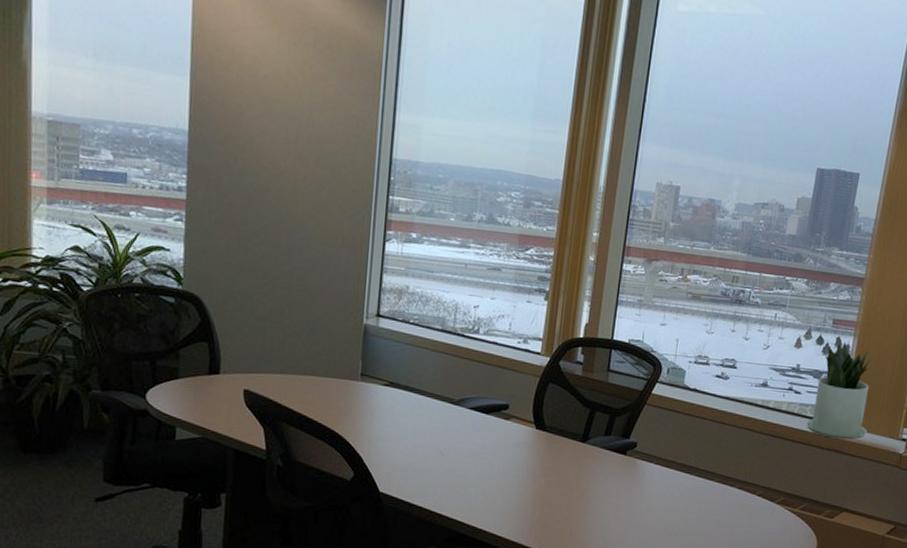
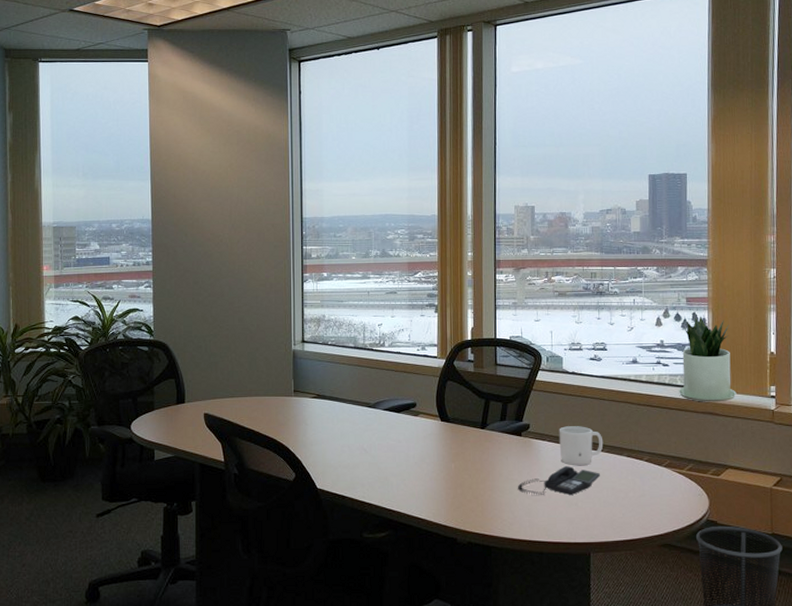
telephone: none [613,493,708,525] -> present [517,466,601,496]
mug: none [666,449,716,494] -> present [559,426,604,466]

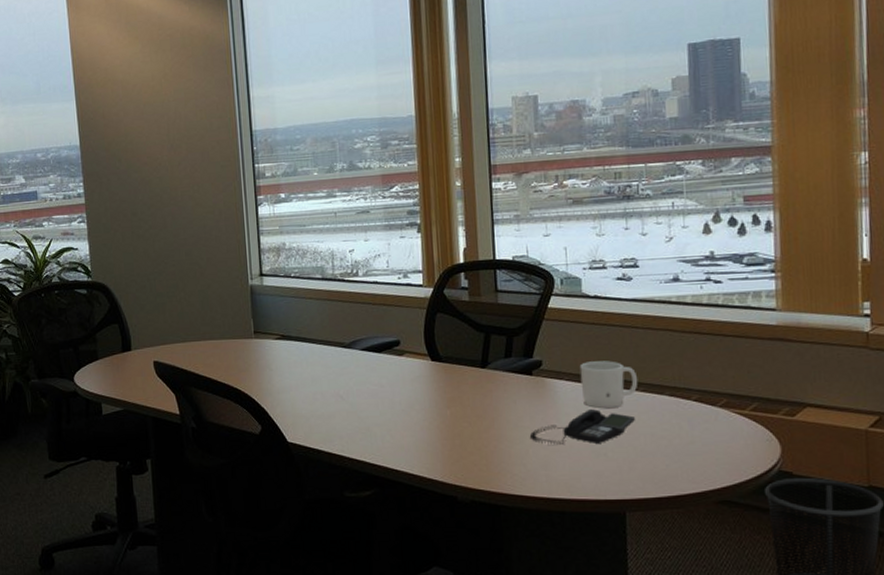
planter: present [678,316,737,402] -> none [735,218,816,326]

